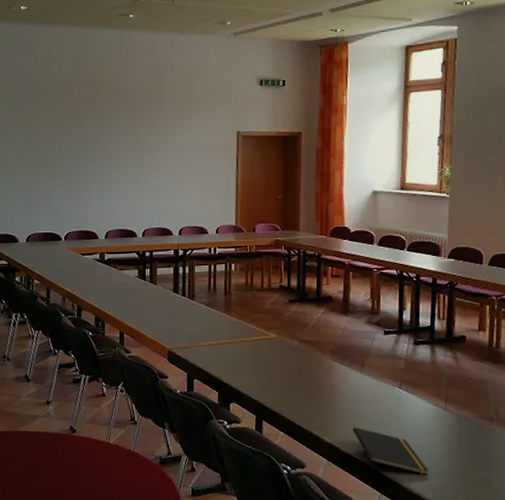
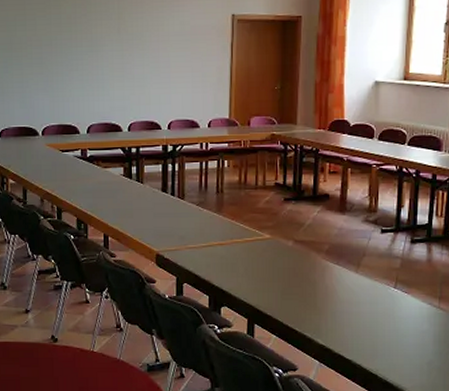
notepad: present [352,427,429,475] -> none [346,328,420,374]

